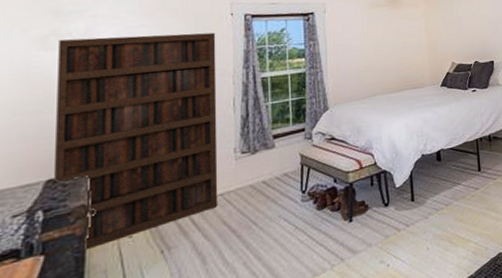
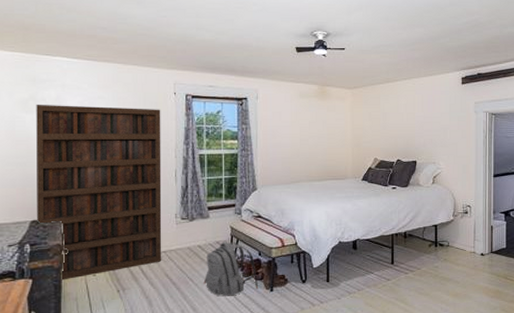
backpack: none [270,171,334,238] -> present [203,241,258,296]

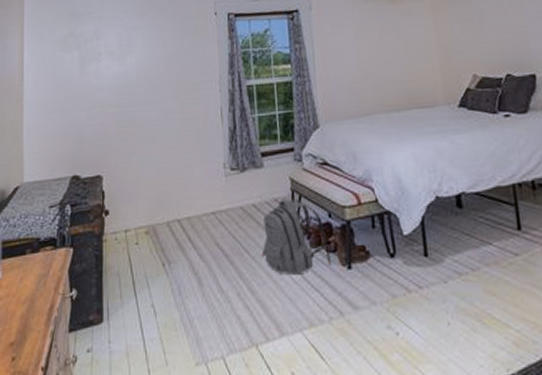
bookcase: present [36,104,162,281] -> none [75,34,211,250]

